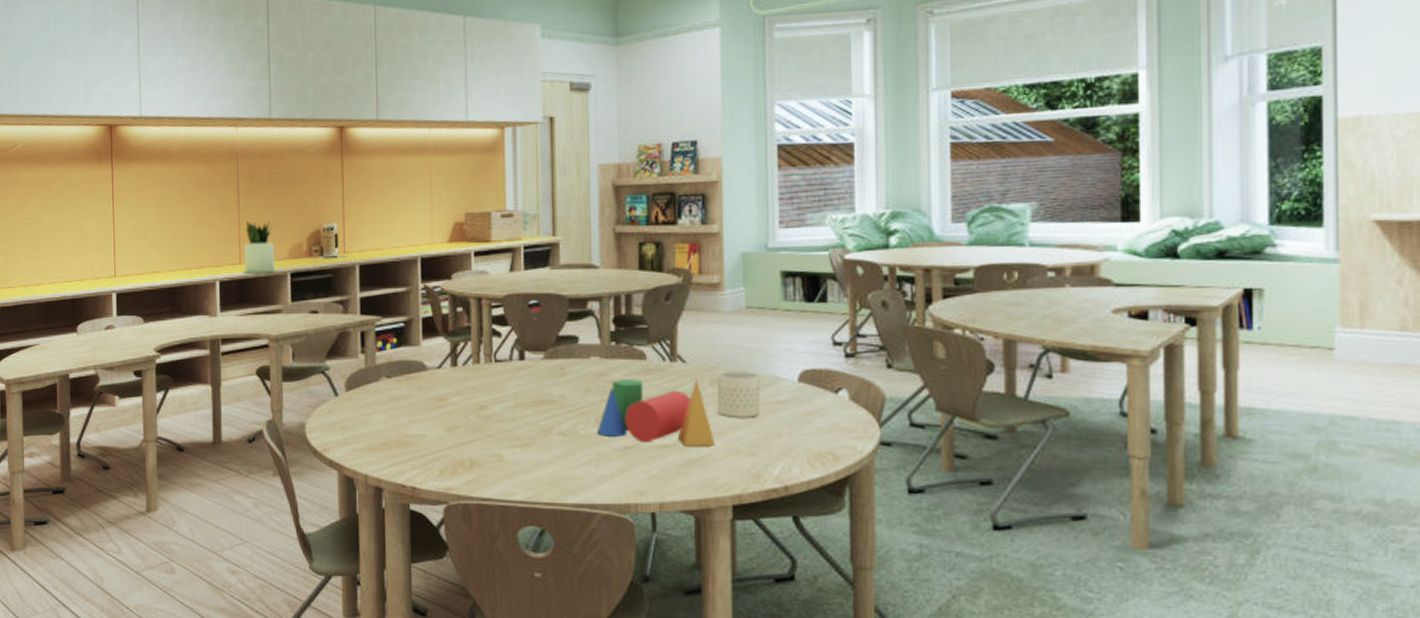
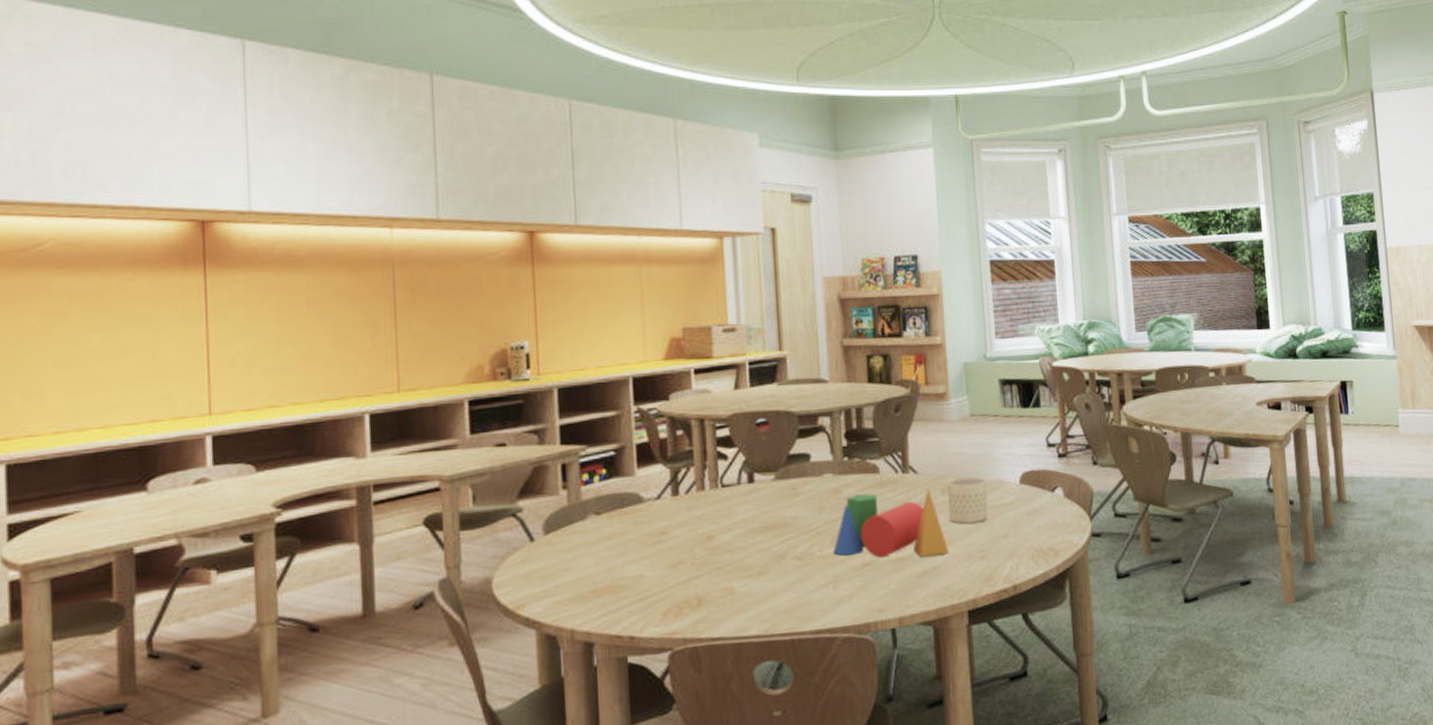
planter: present [242,221,277,274] -> none [402,339,450,405]

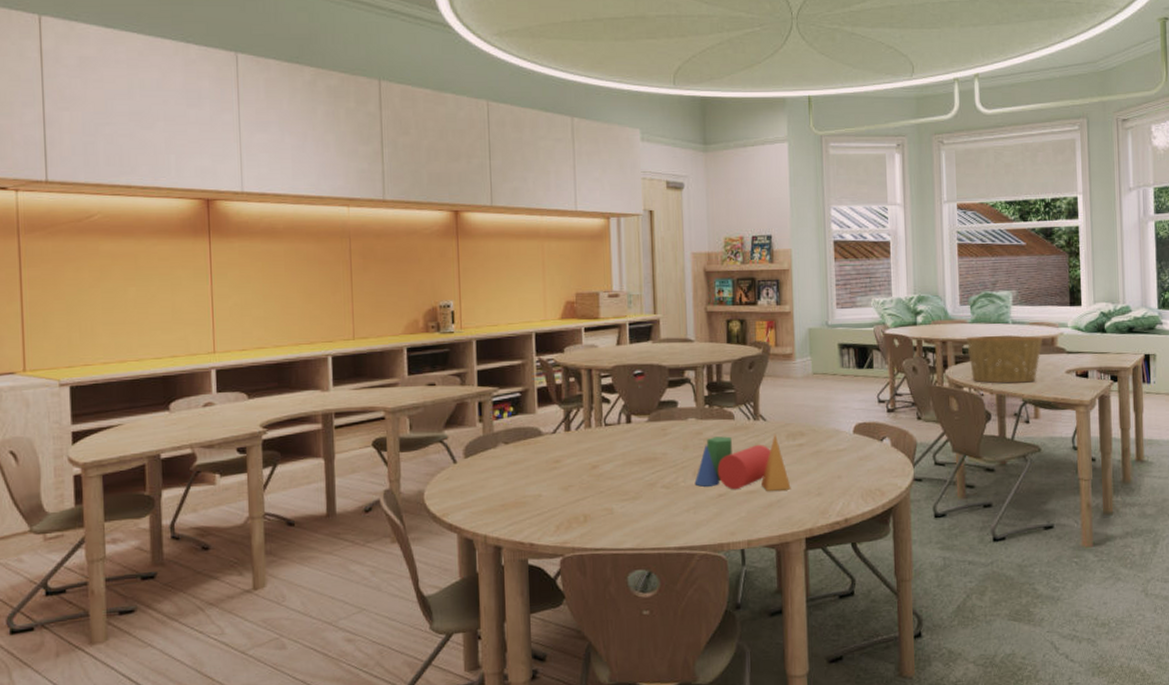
mug: present [947,477,988,524] -> none [791,426,825,465]
basket: none [1145,364,1230,420] -> present [967,335,1043,384]

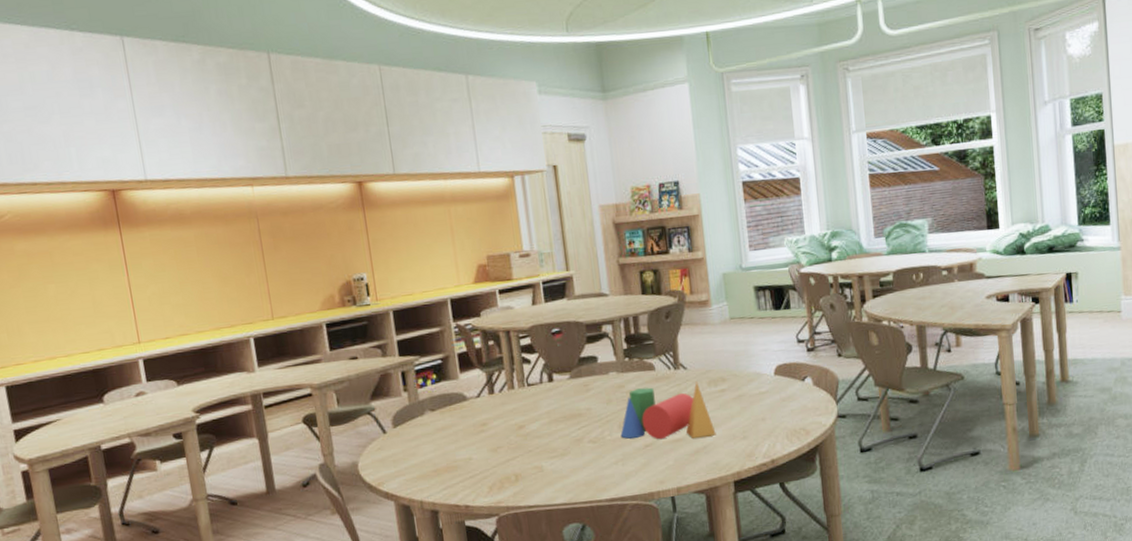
basket: present [967,335,1043,384] -> none [883,262,962,315]

